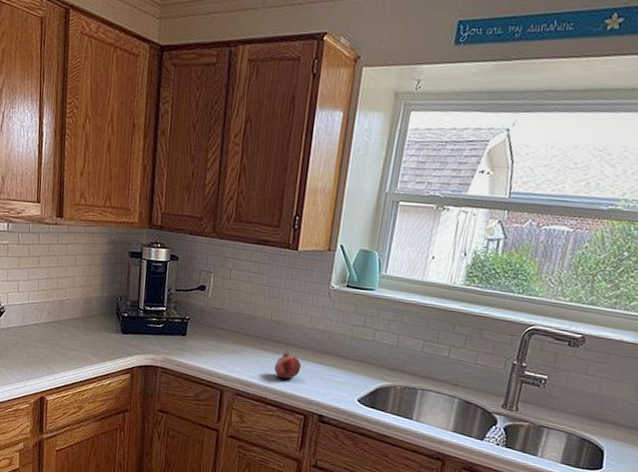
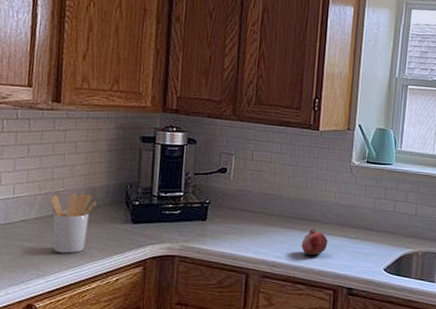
utensil holder: none [55,302,93,356] -> present [49,194,97,254]

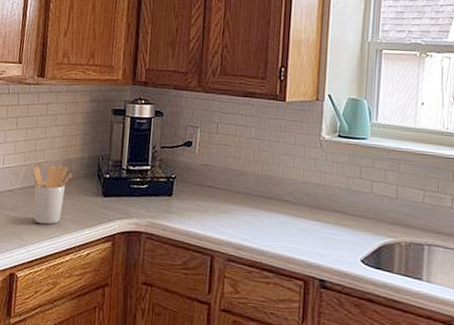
fruit: present [301,227,328,255] -> none [268,208,297,239]

